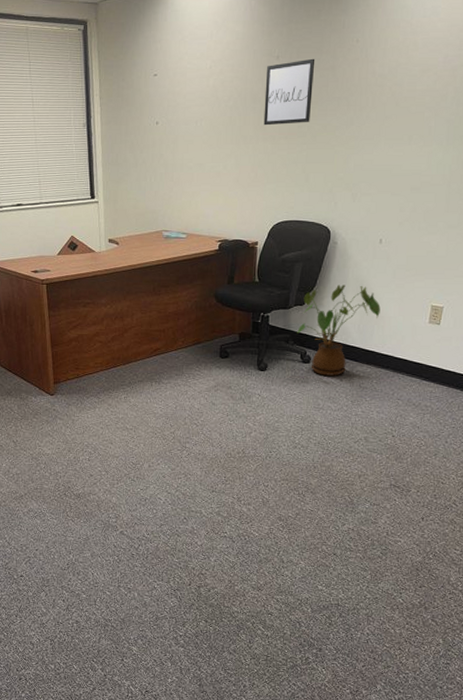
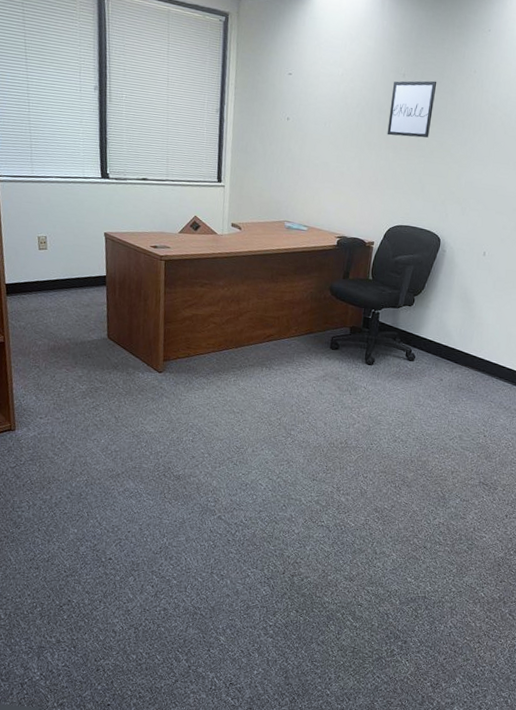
house plant: present [297,284,381,376] -> none [404,290,481,375]

